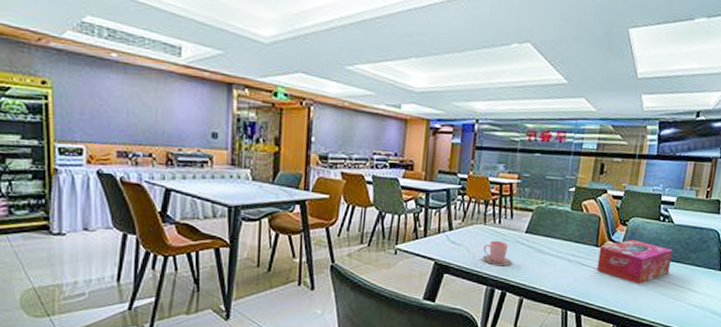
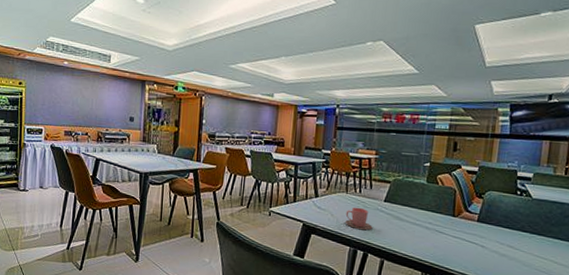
tissue box: present [596,239,672,284] -> none [454,211,533,254]

